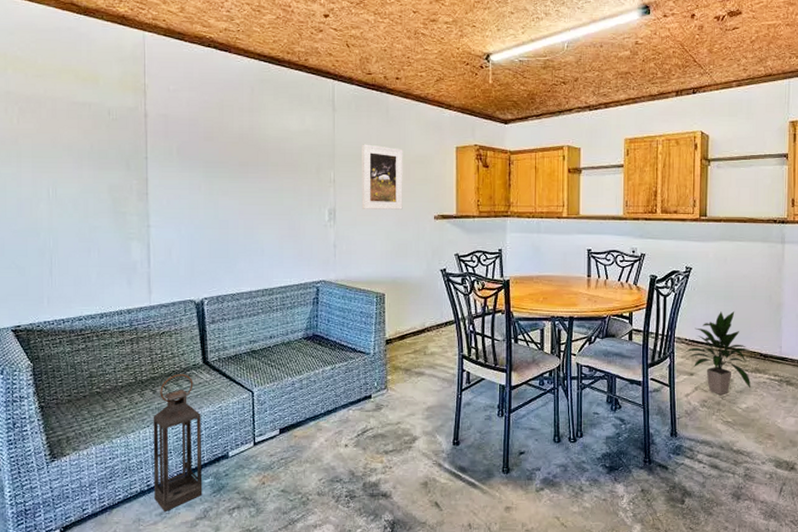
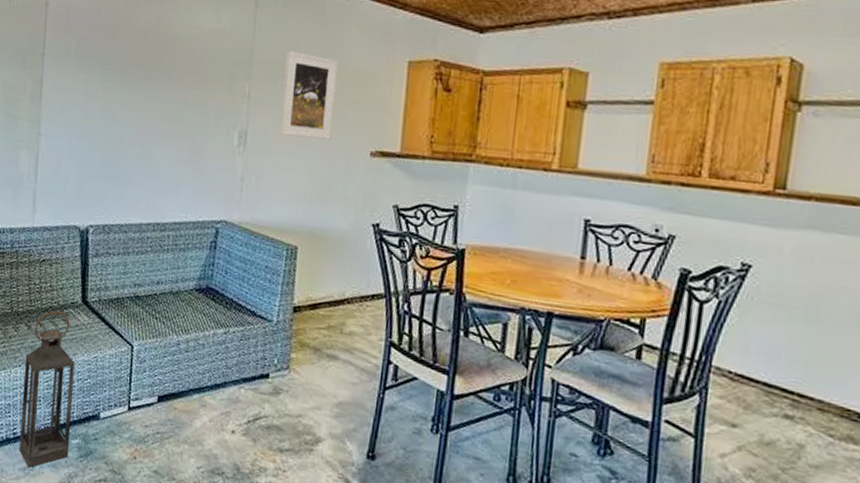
indoor plant: present [685,311,750,396] -> none [726,338,841,467]

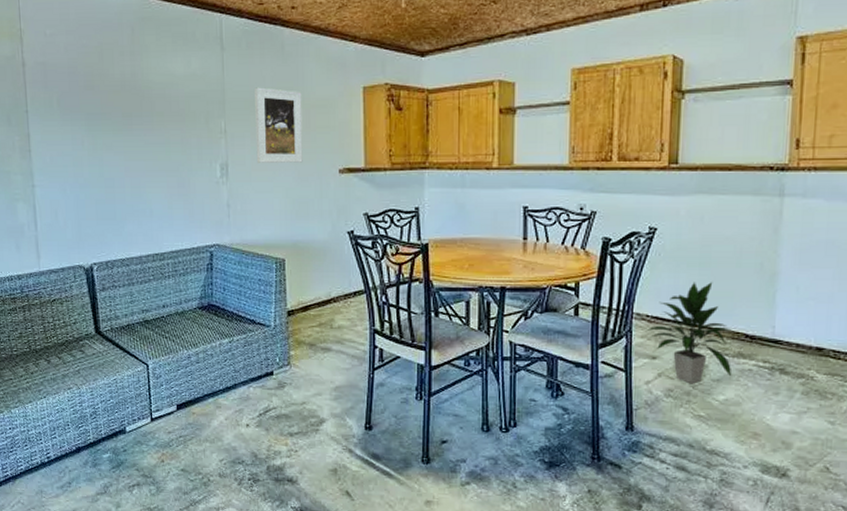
lantern: present [19,310,75,468] -> none [49,344,102,485]
indoor plant: none [726,338,841,467] -> present [646,282,732,384]

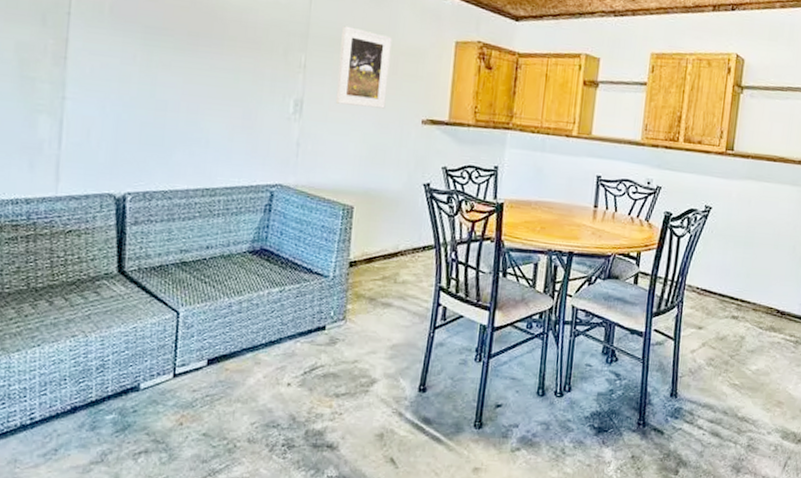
indoor plant: present [646,282,732,384] -> none [695,259,767,354]

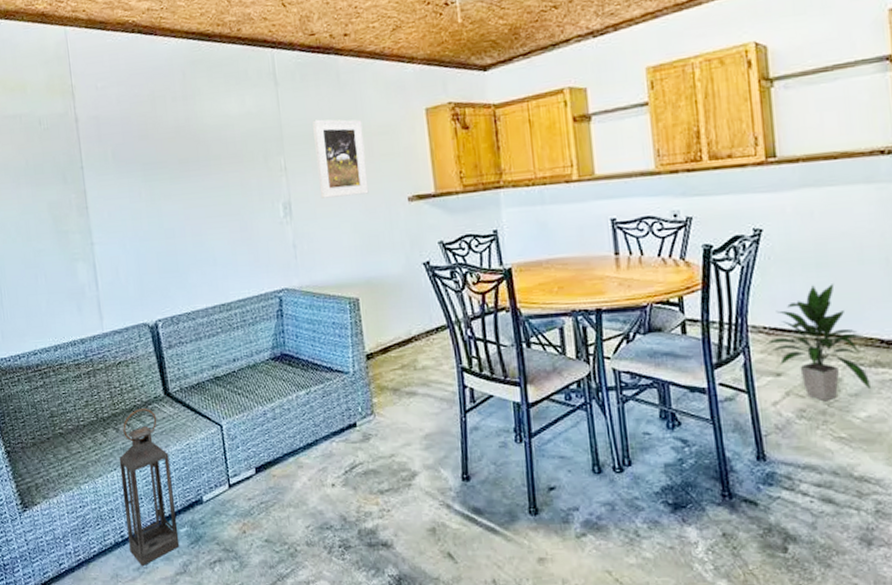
lantern: none [38,283,109,452] -> present [119,408,180,566]
indoor plant: none [695,259,767,354] -> present [765,284,870,402]

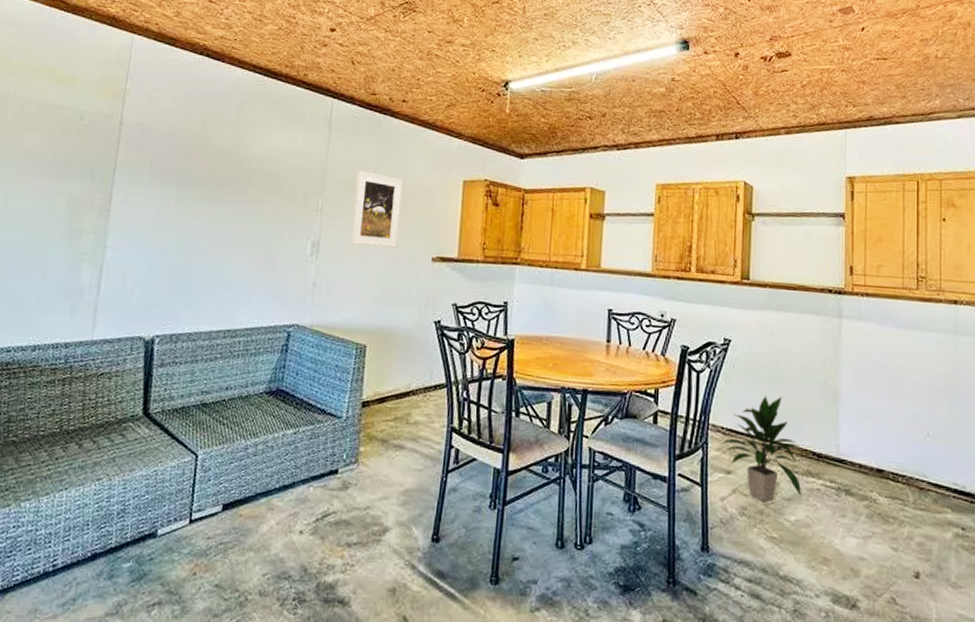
lantern: present [119,408,180,566] -> none [59,426,132,602]

